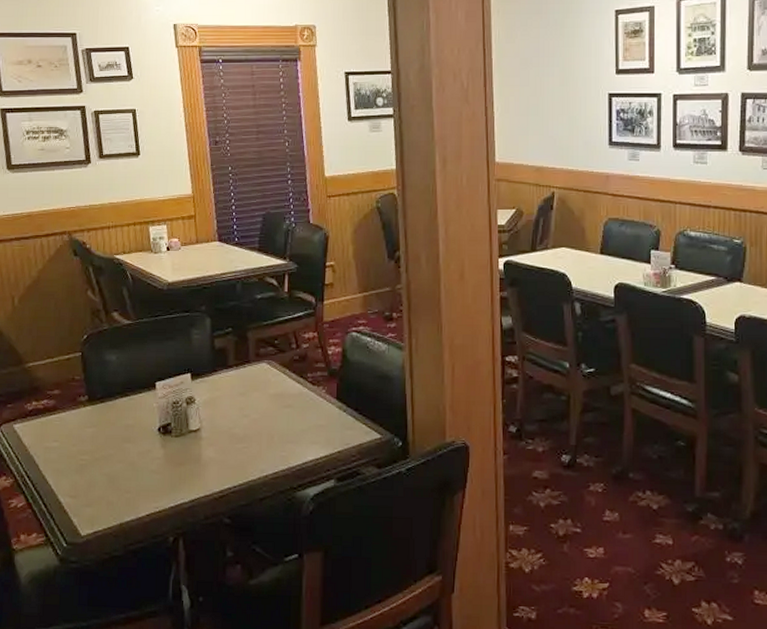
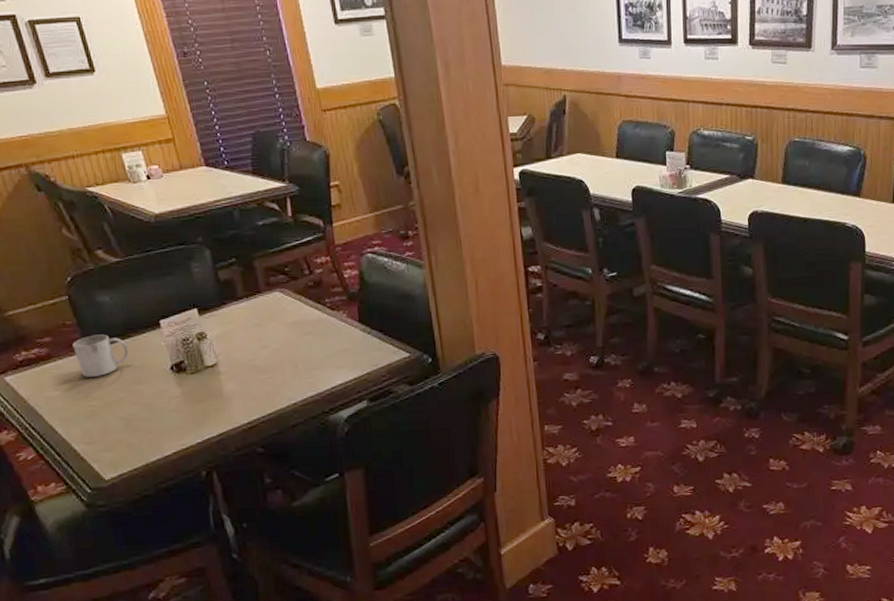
mug: none [77,391,124,432] -> present [72,334,129,377]

